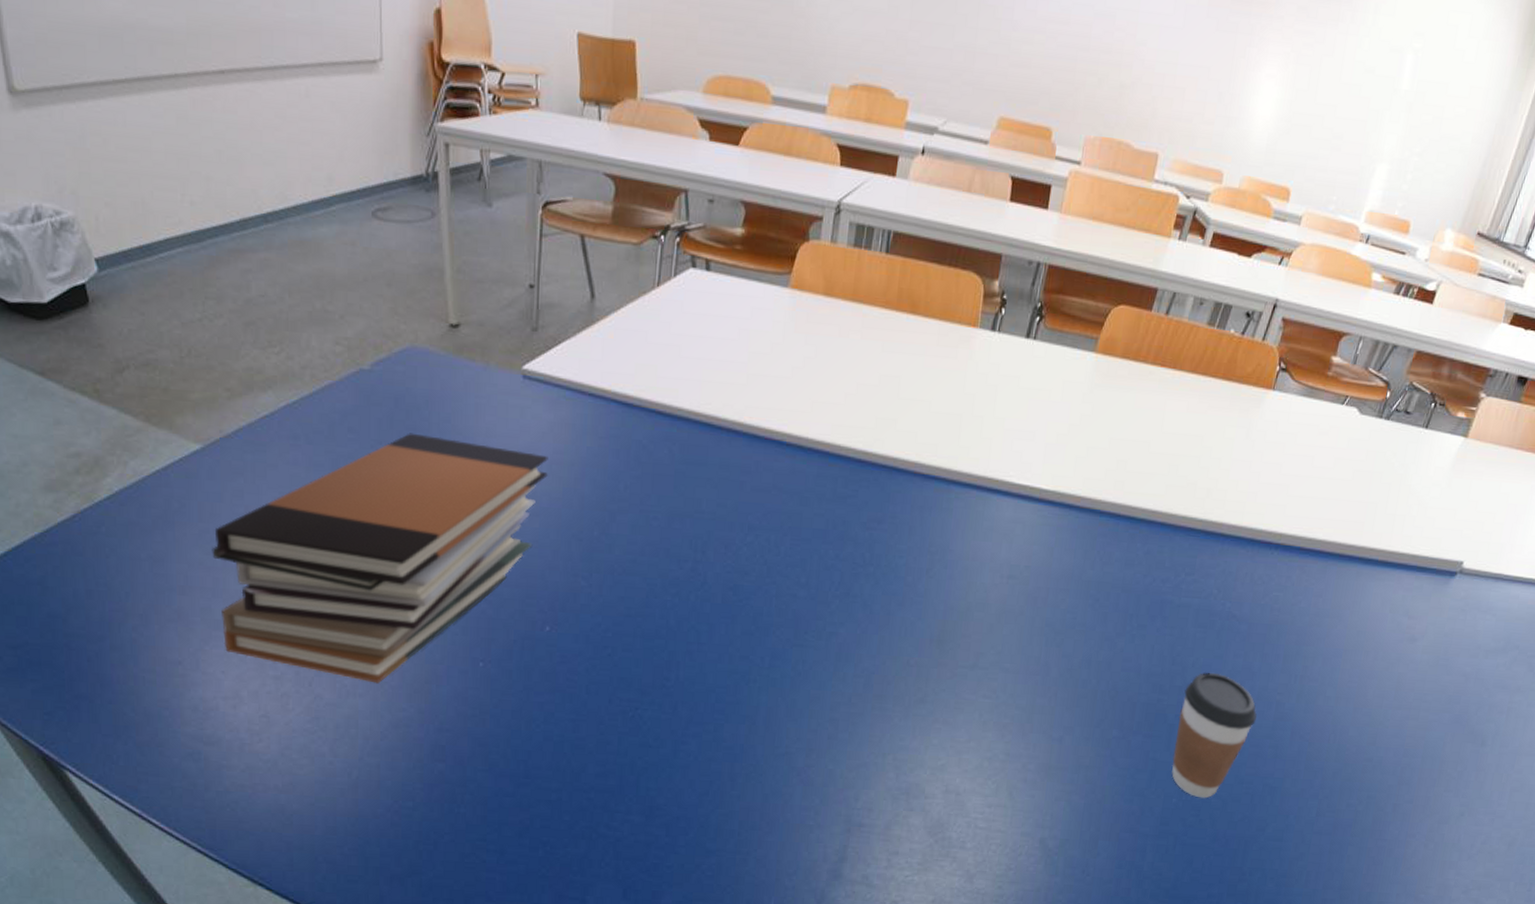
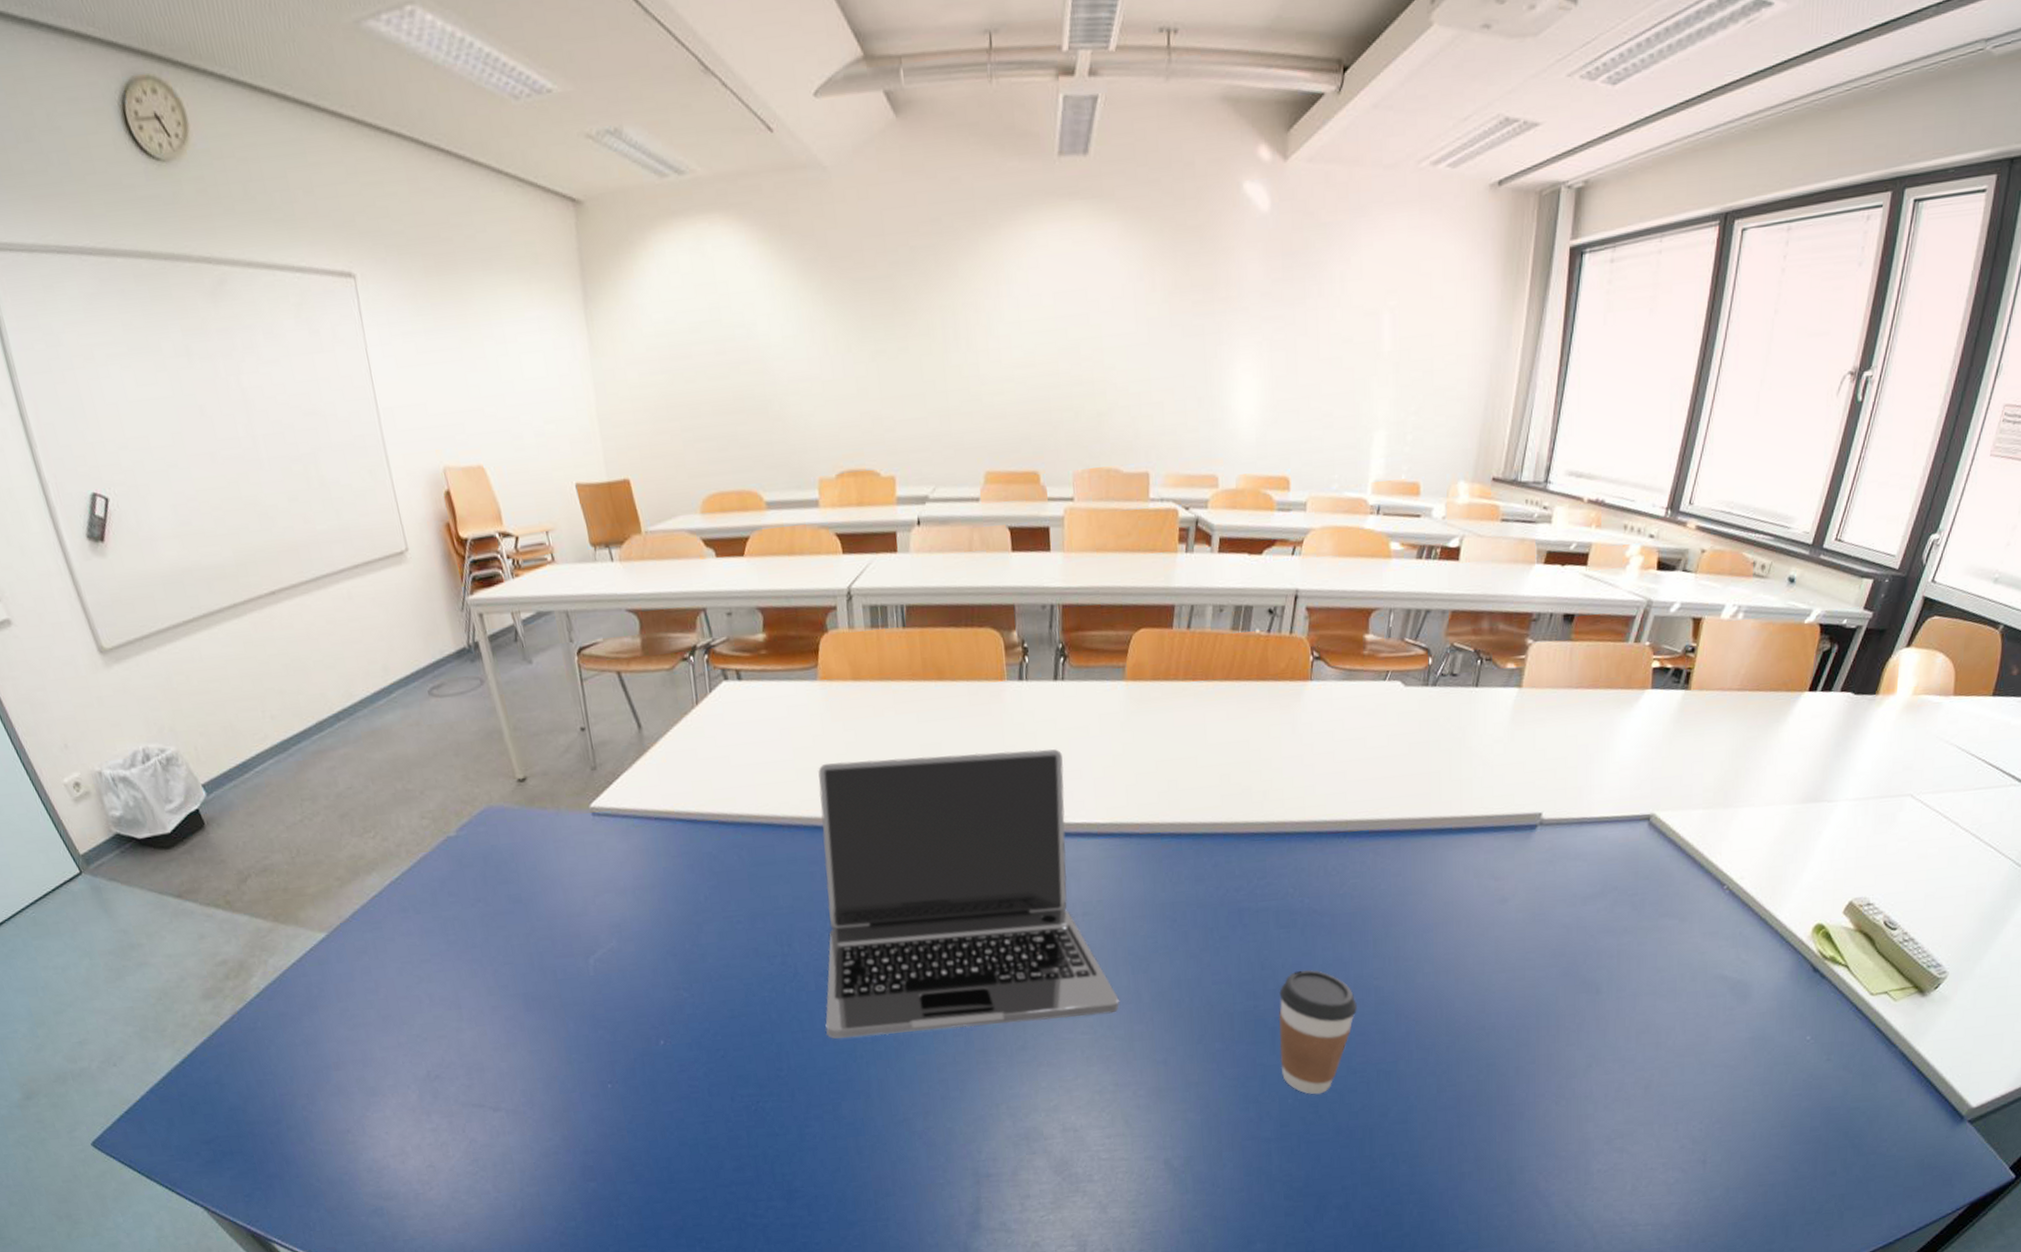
book stack: present [212,433,548,684] -> none [353,882,633,1120]
laptop: none [722,373,1028,682] -> present [818,749,1120,1039]

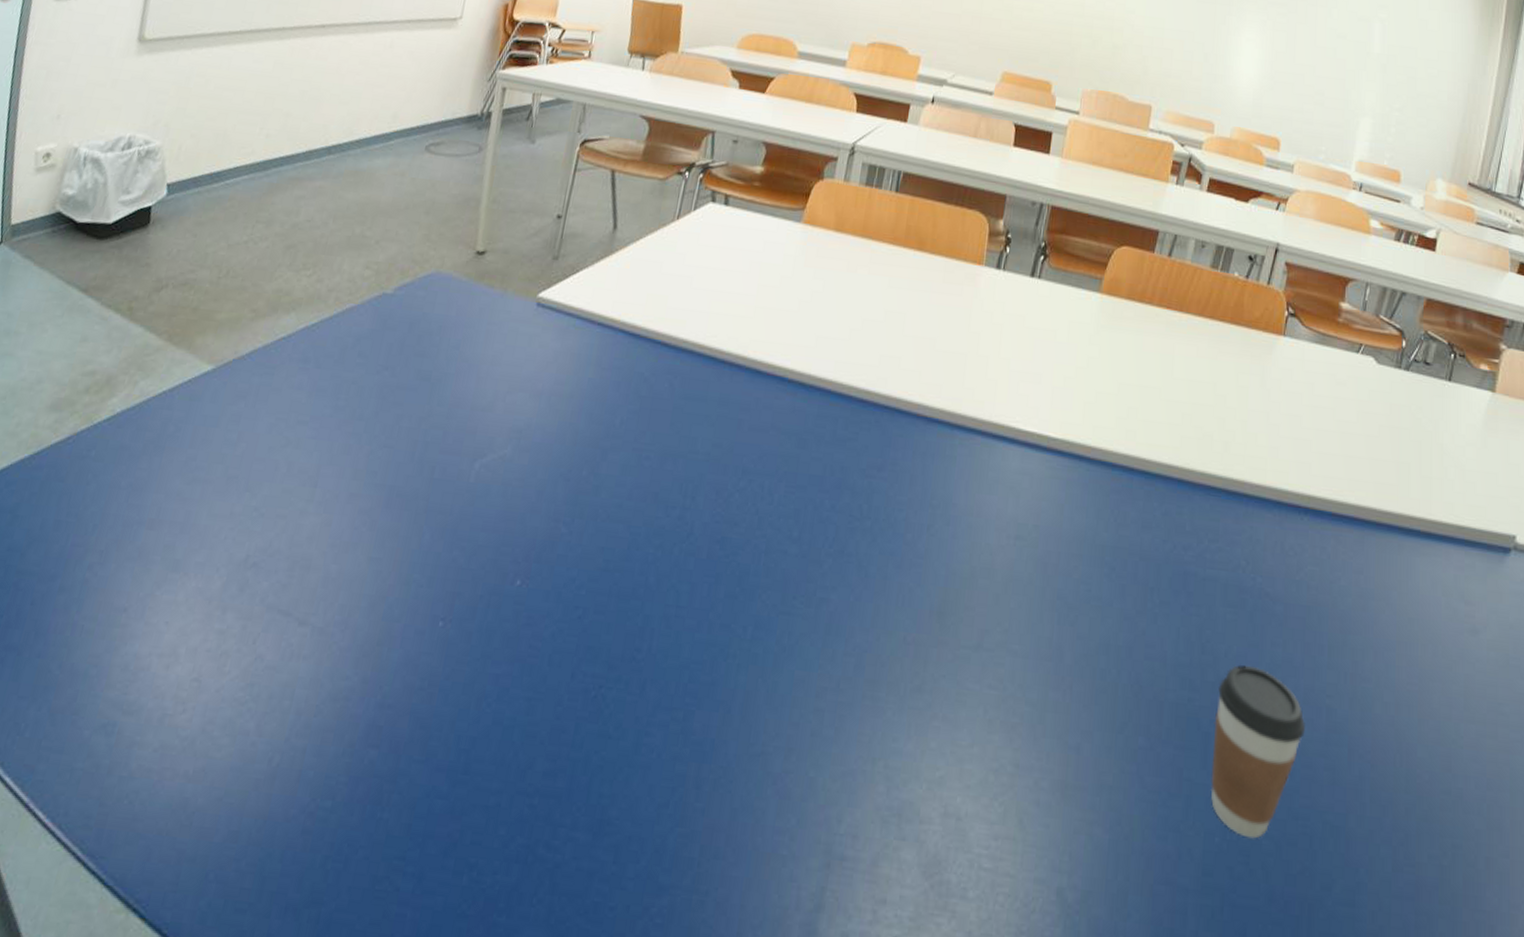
laptop: present [818,749,1120,1039] -> none [702,307,1039,669]

